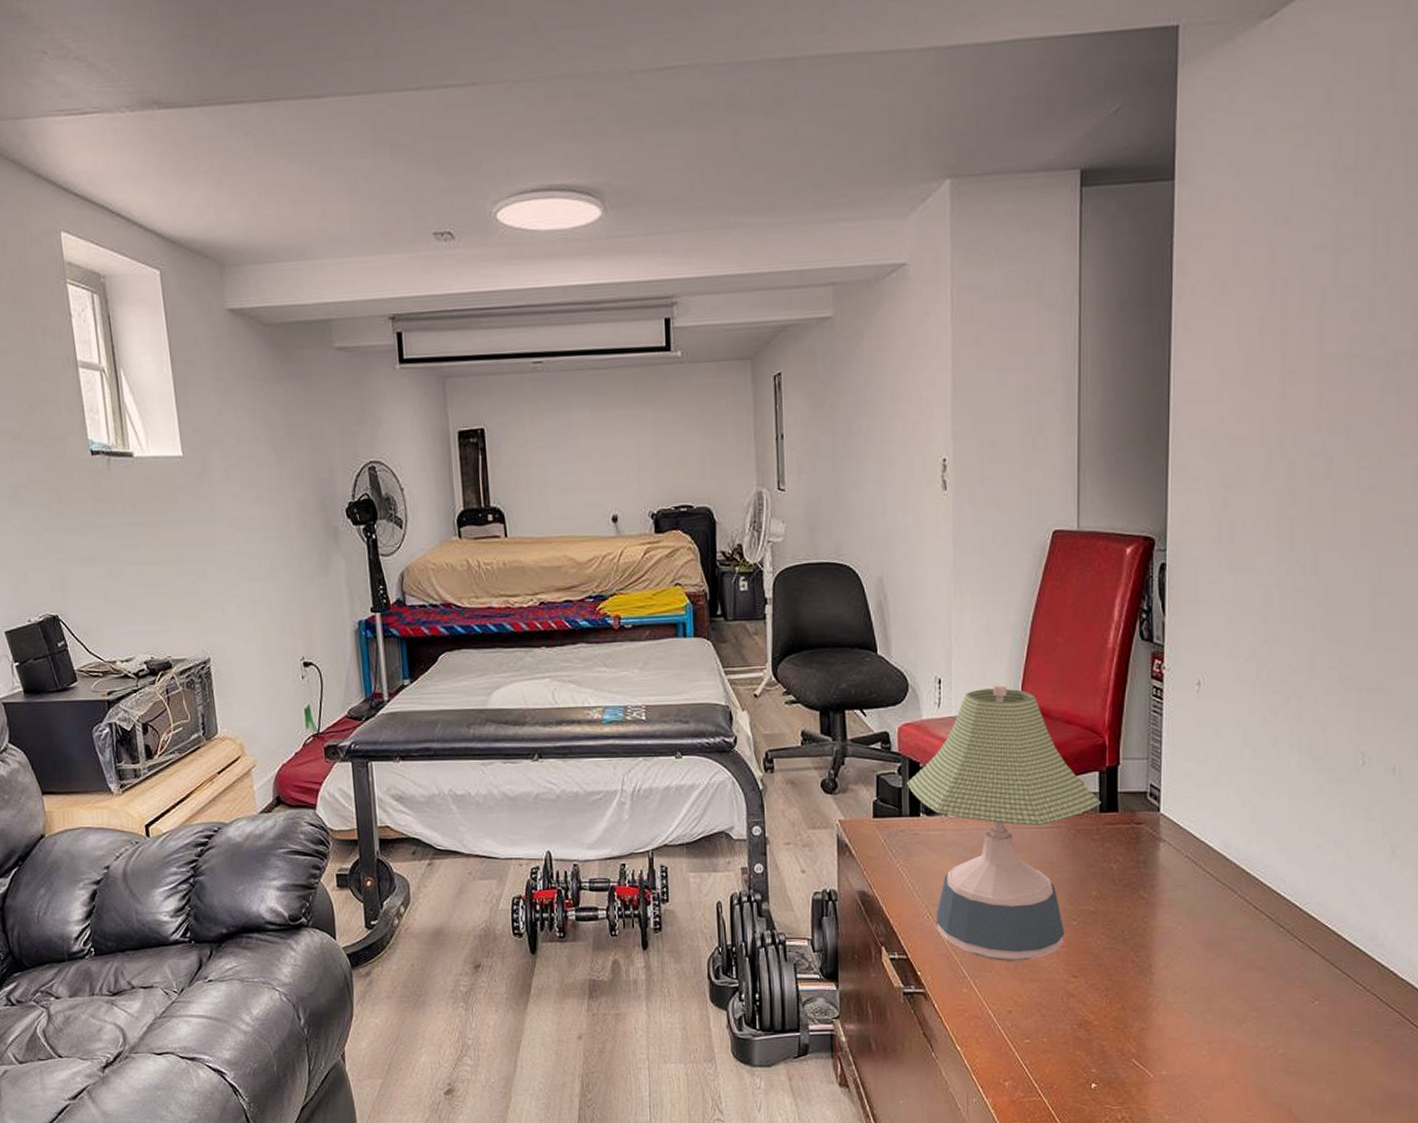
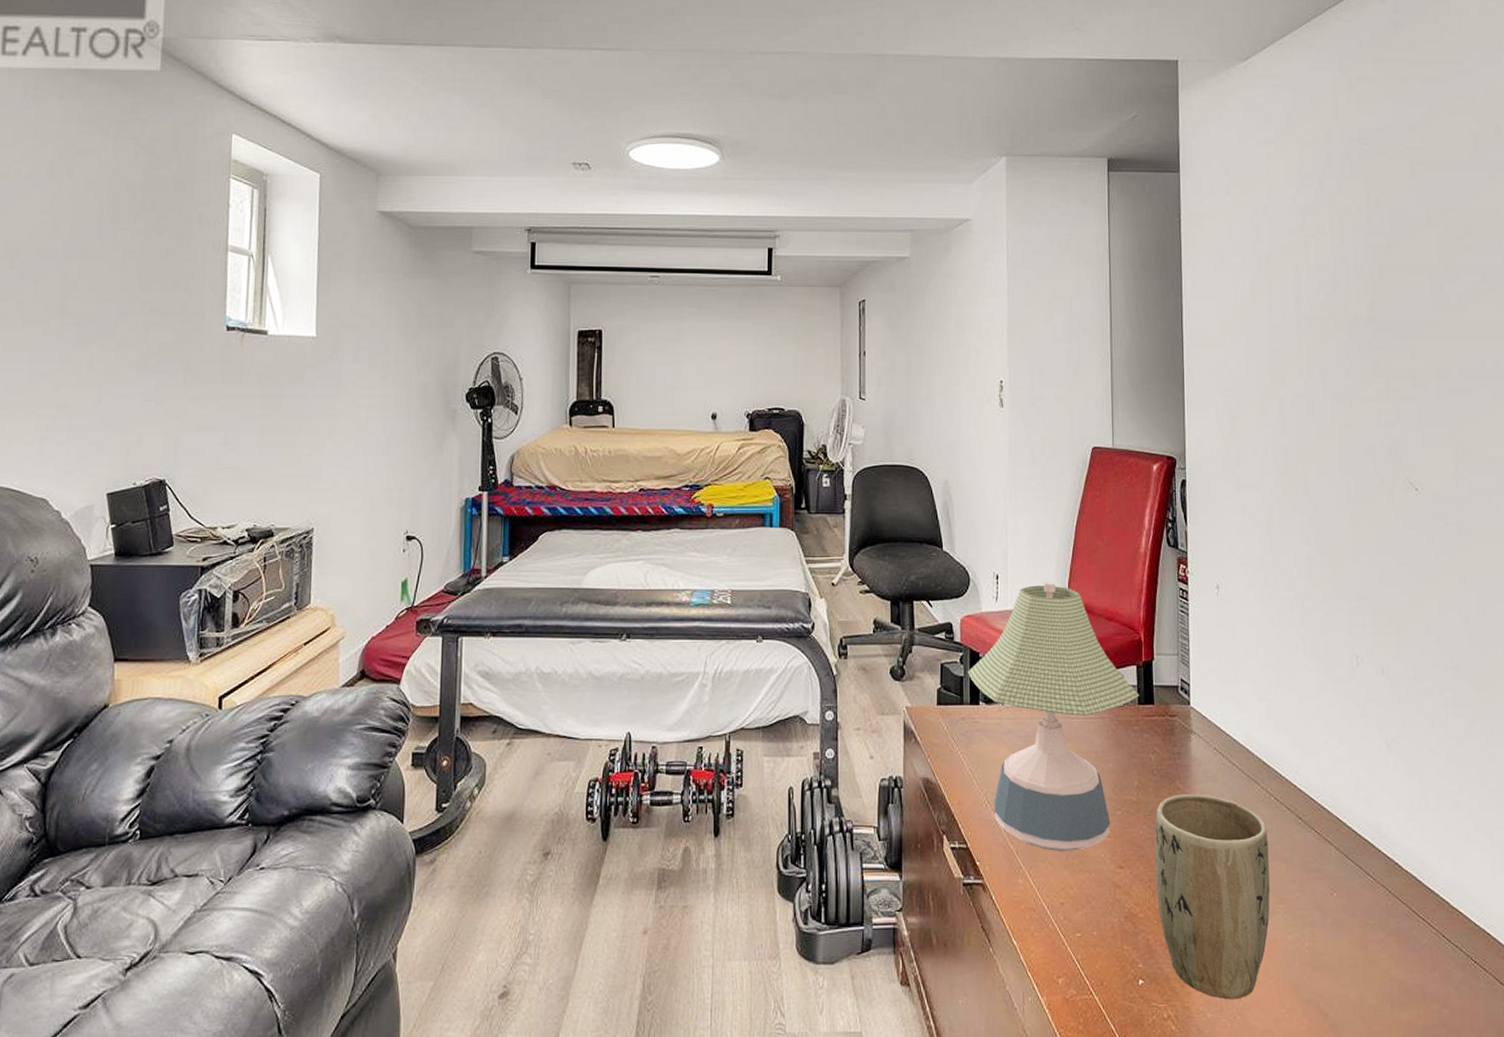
plant pot: none [1113,903,1243,1103] -> present [1155,794,1270,1000]

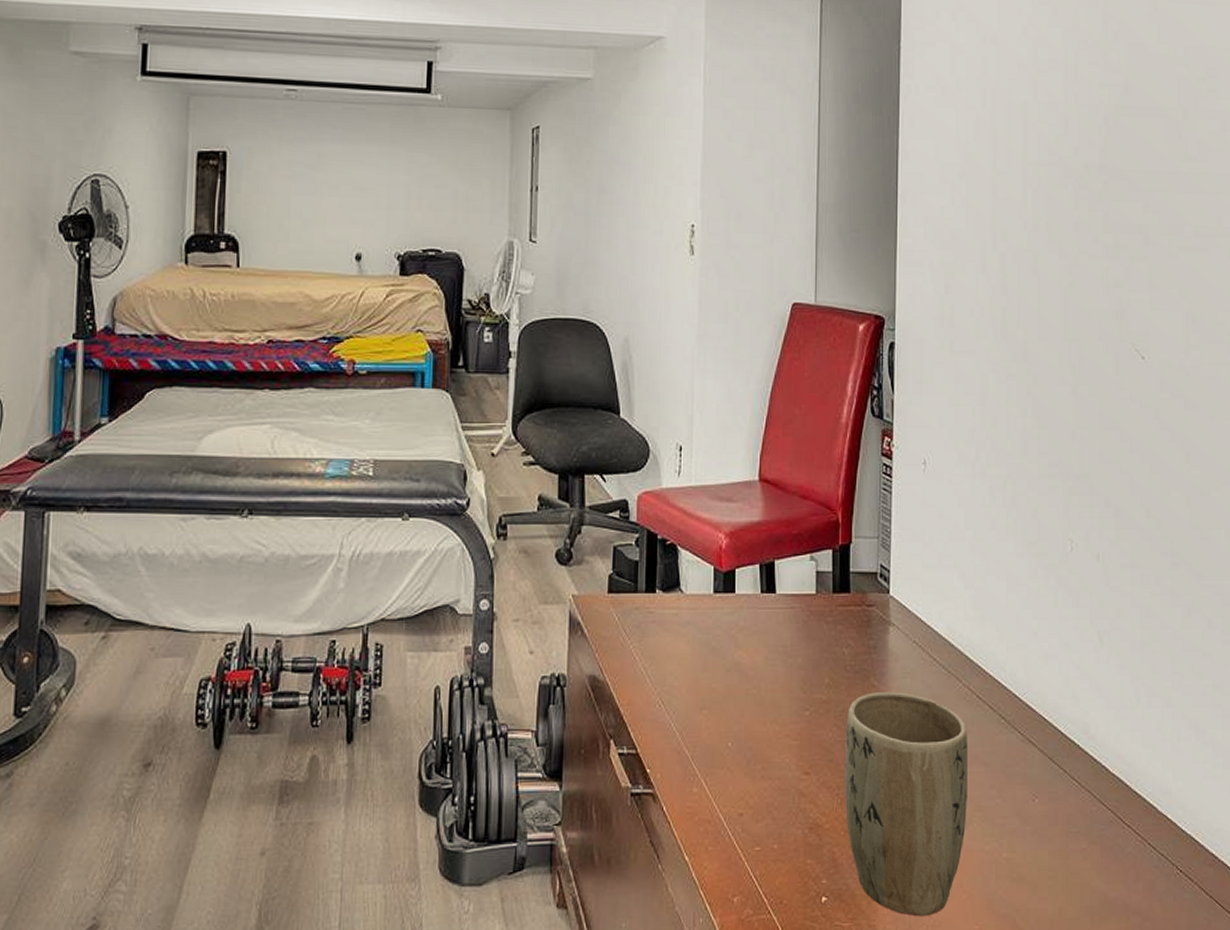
desk lamp: present [968,581,1139,852] -> none [644,454,834,758]

